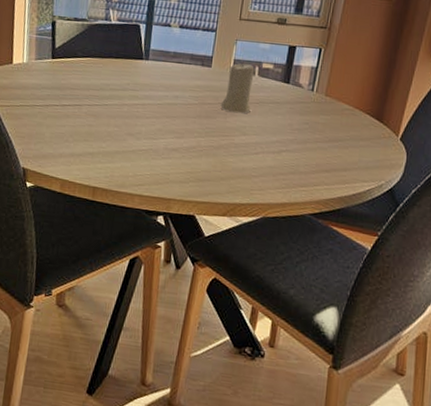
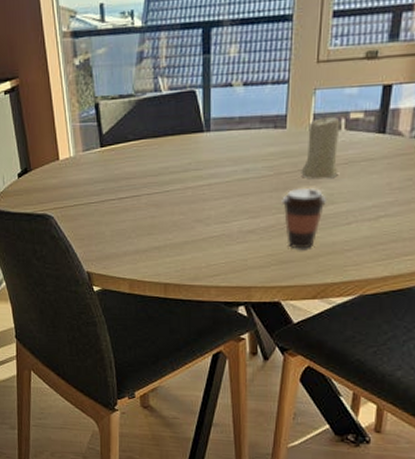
coffee cup: none [203,118,241,172] -> present [282,189,328,249]

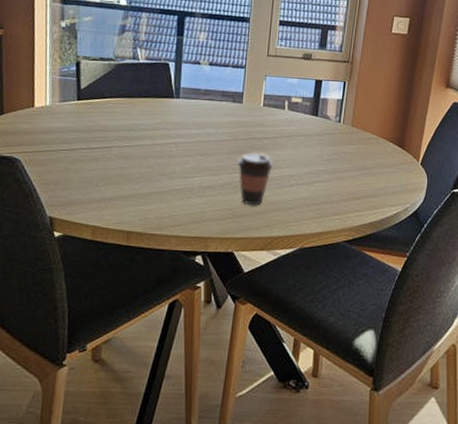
candle: present [301,114,340,180] -> none [253,96,284,148]

